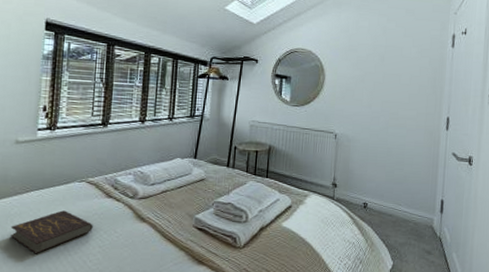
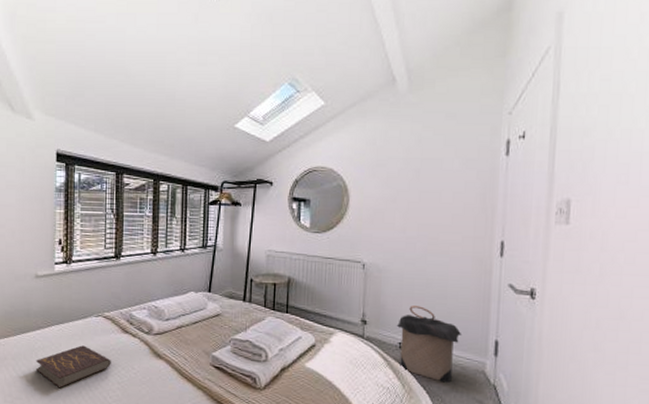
laundry hamper: none [362,171,415,237] -> present [396,306,462,383]

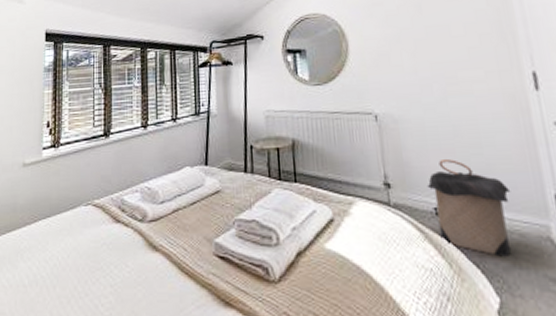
book: present [35,345,111,389] -> none [20,241,102,298]

